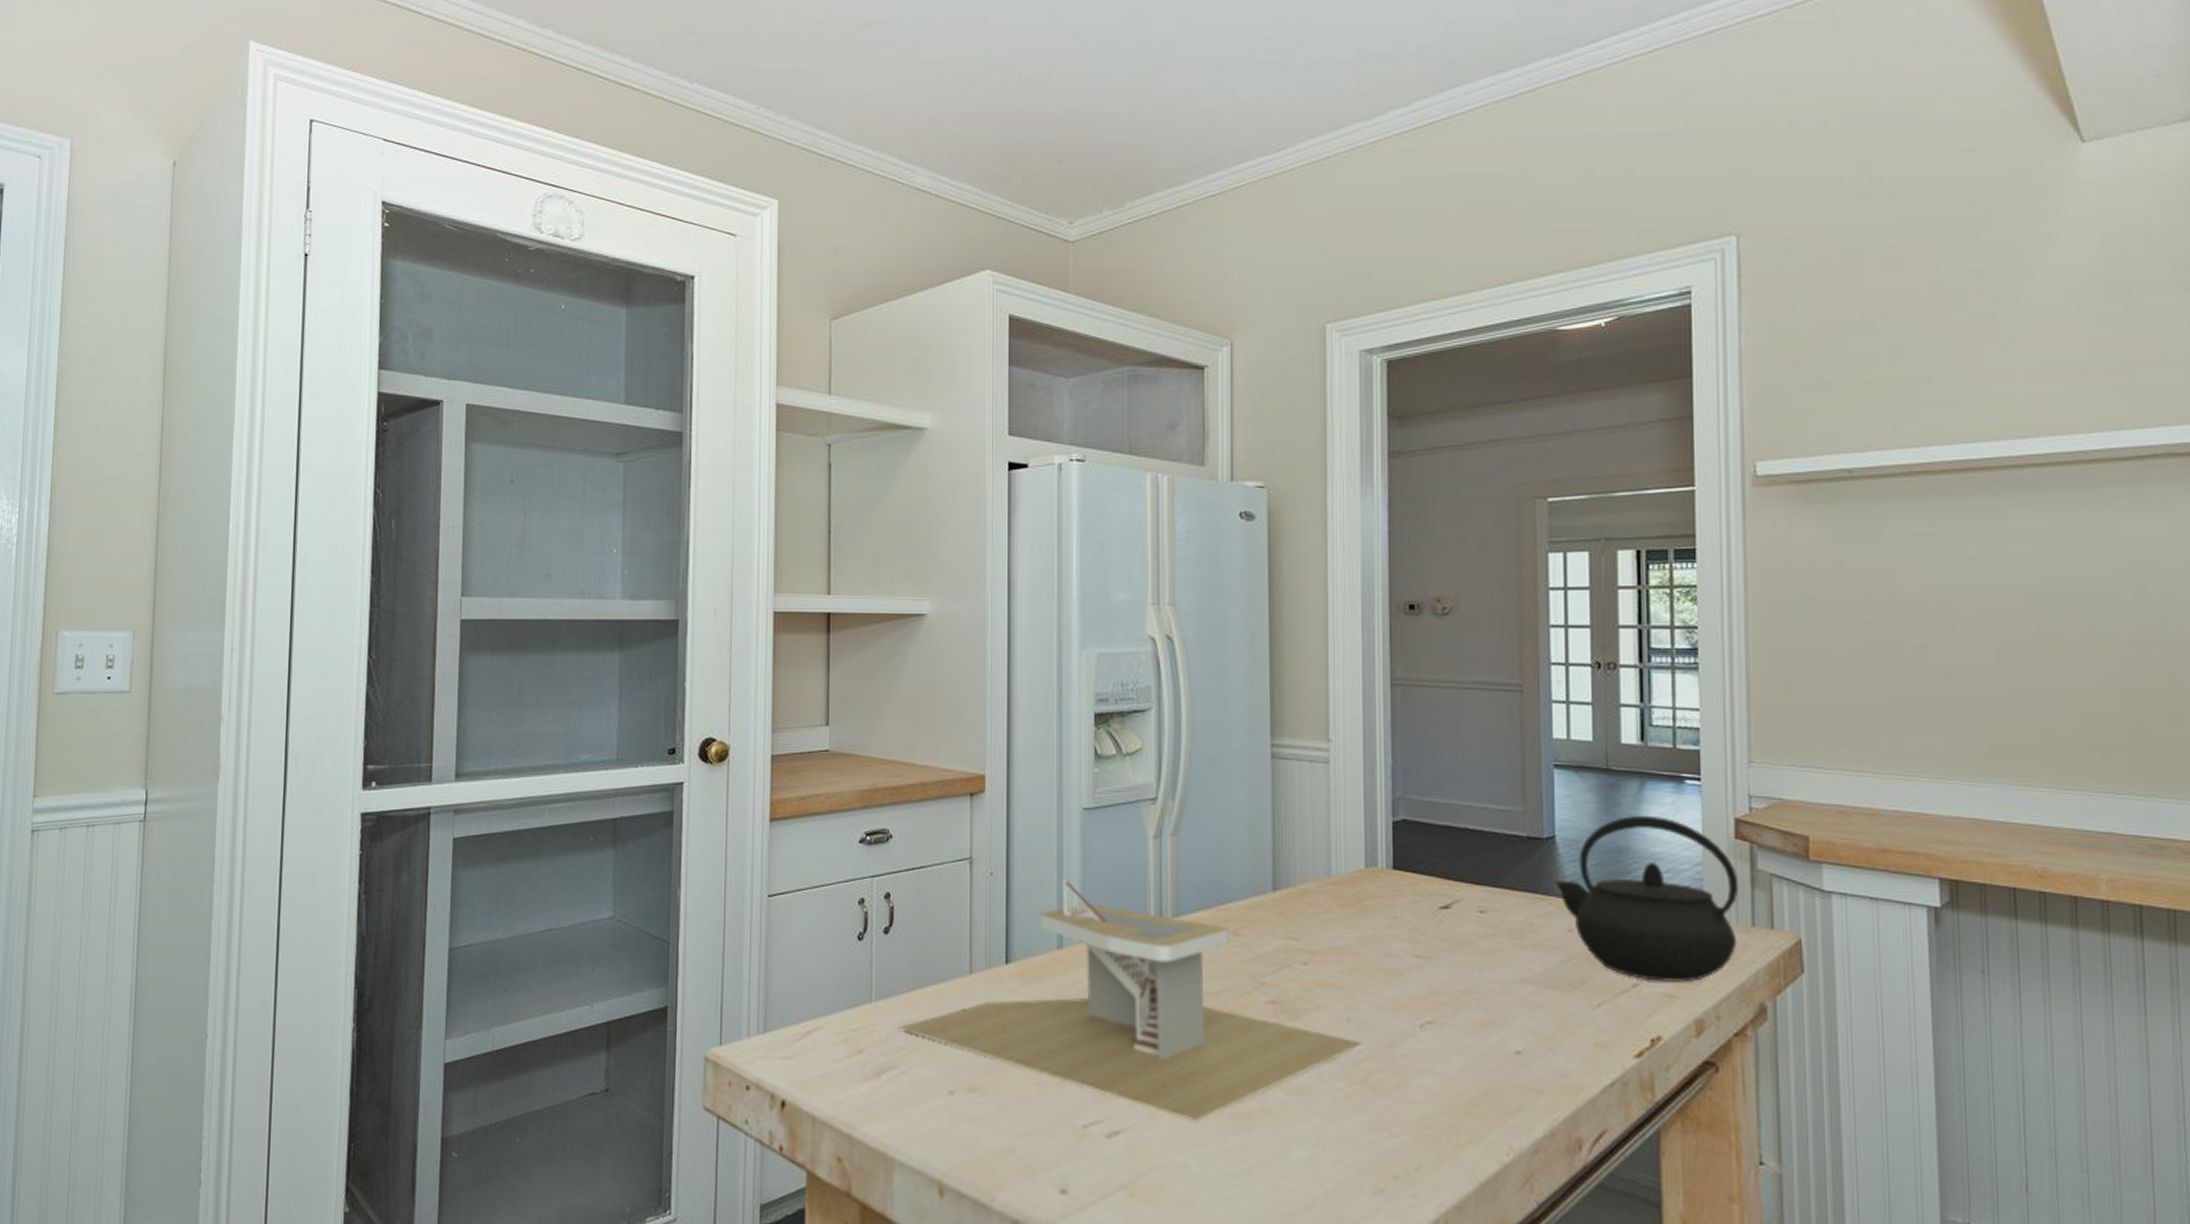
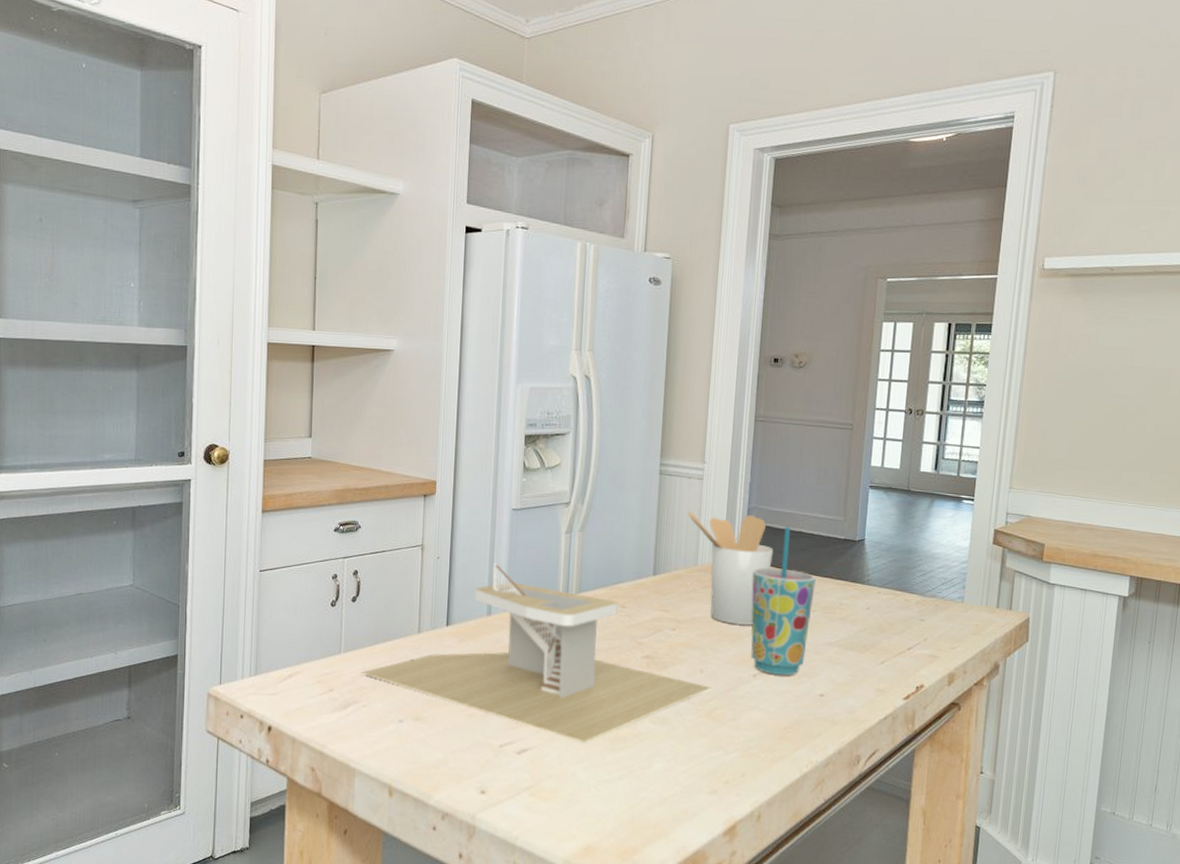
utensil holder: none [1311,805,1431,957] -> present [687,511,773,626]
cup: none [1406,822,1494,1026] -> present [751,526,816,676]
kettle: present [1555,815,1739,983] -> none [861,525,992,647]

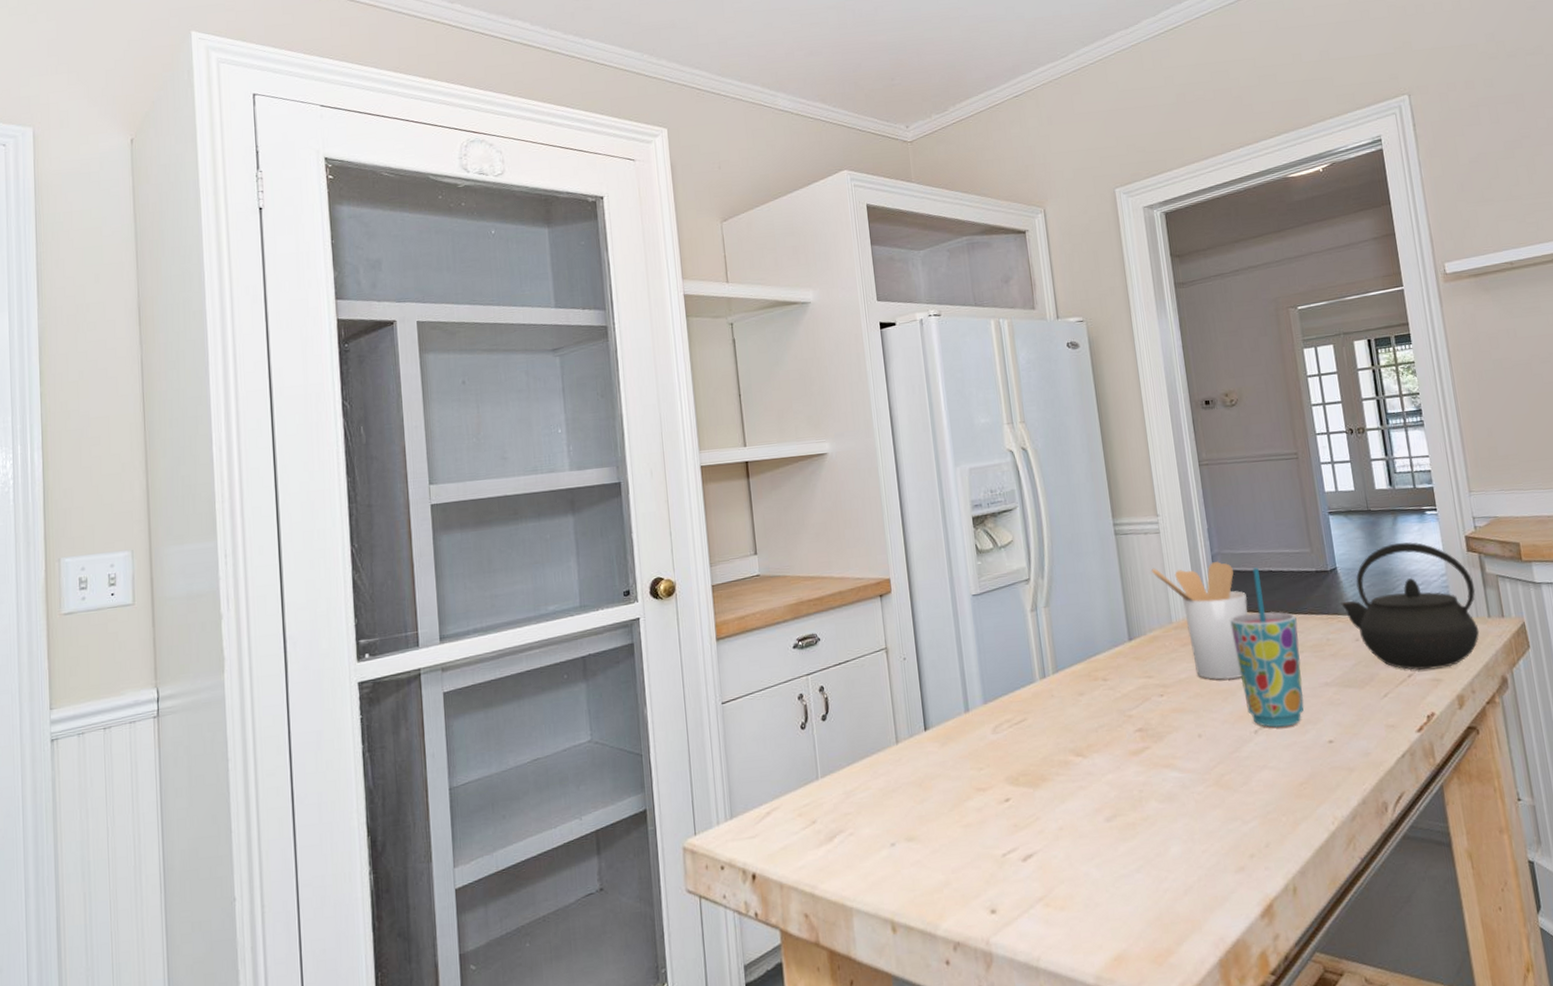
architectural model: present [361,562,711,743] -> none [843,653,1214,837]
kettle: none [861,525,992,647] -> present [1341,542,1480,671]

